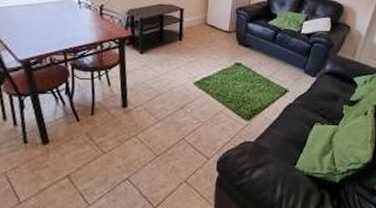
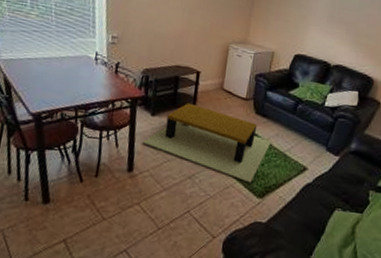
coffee table: none [133,39,254,108] -> present [142,103,271,183]

